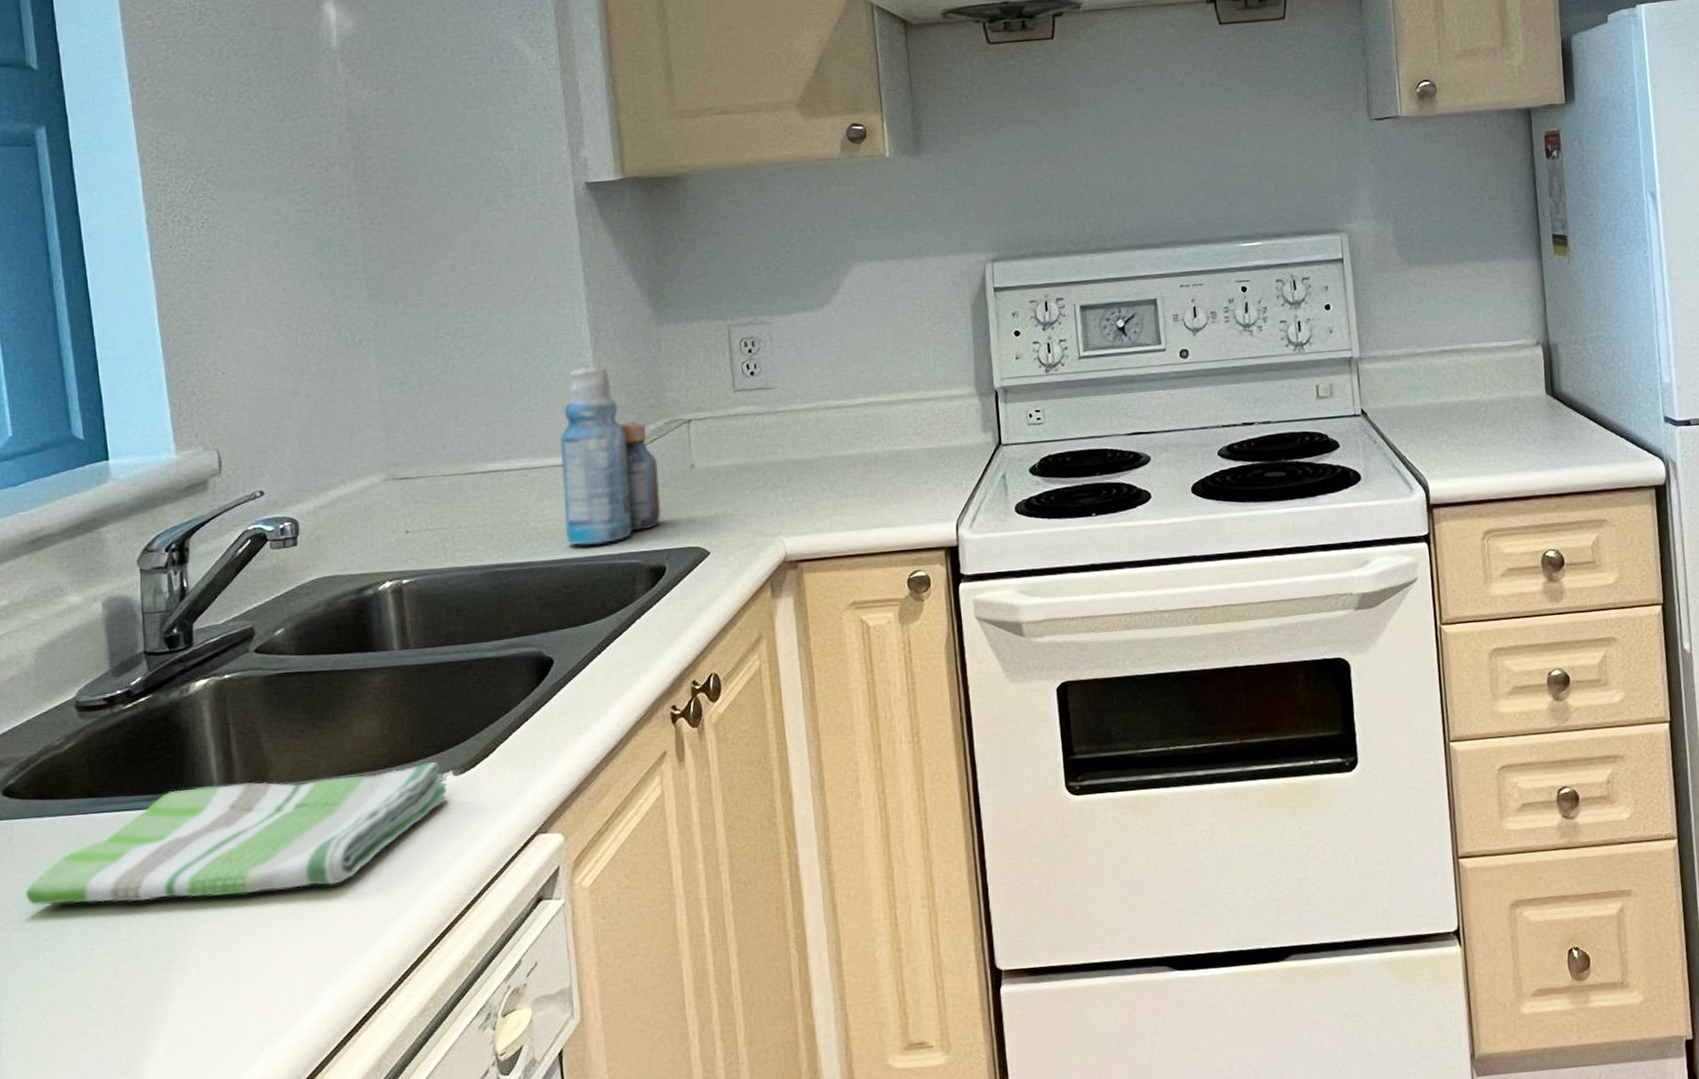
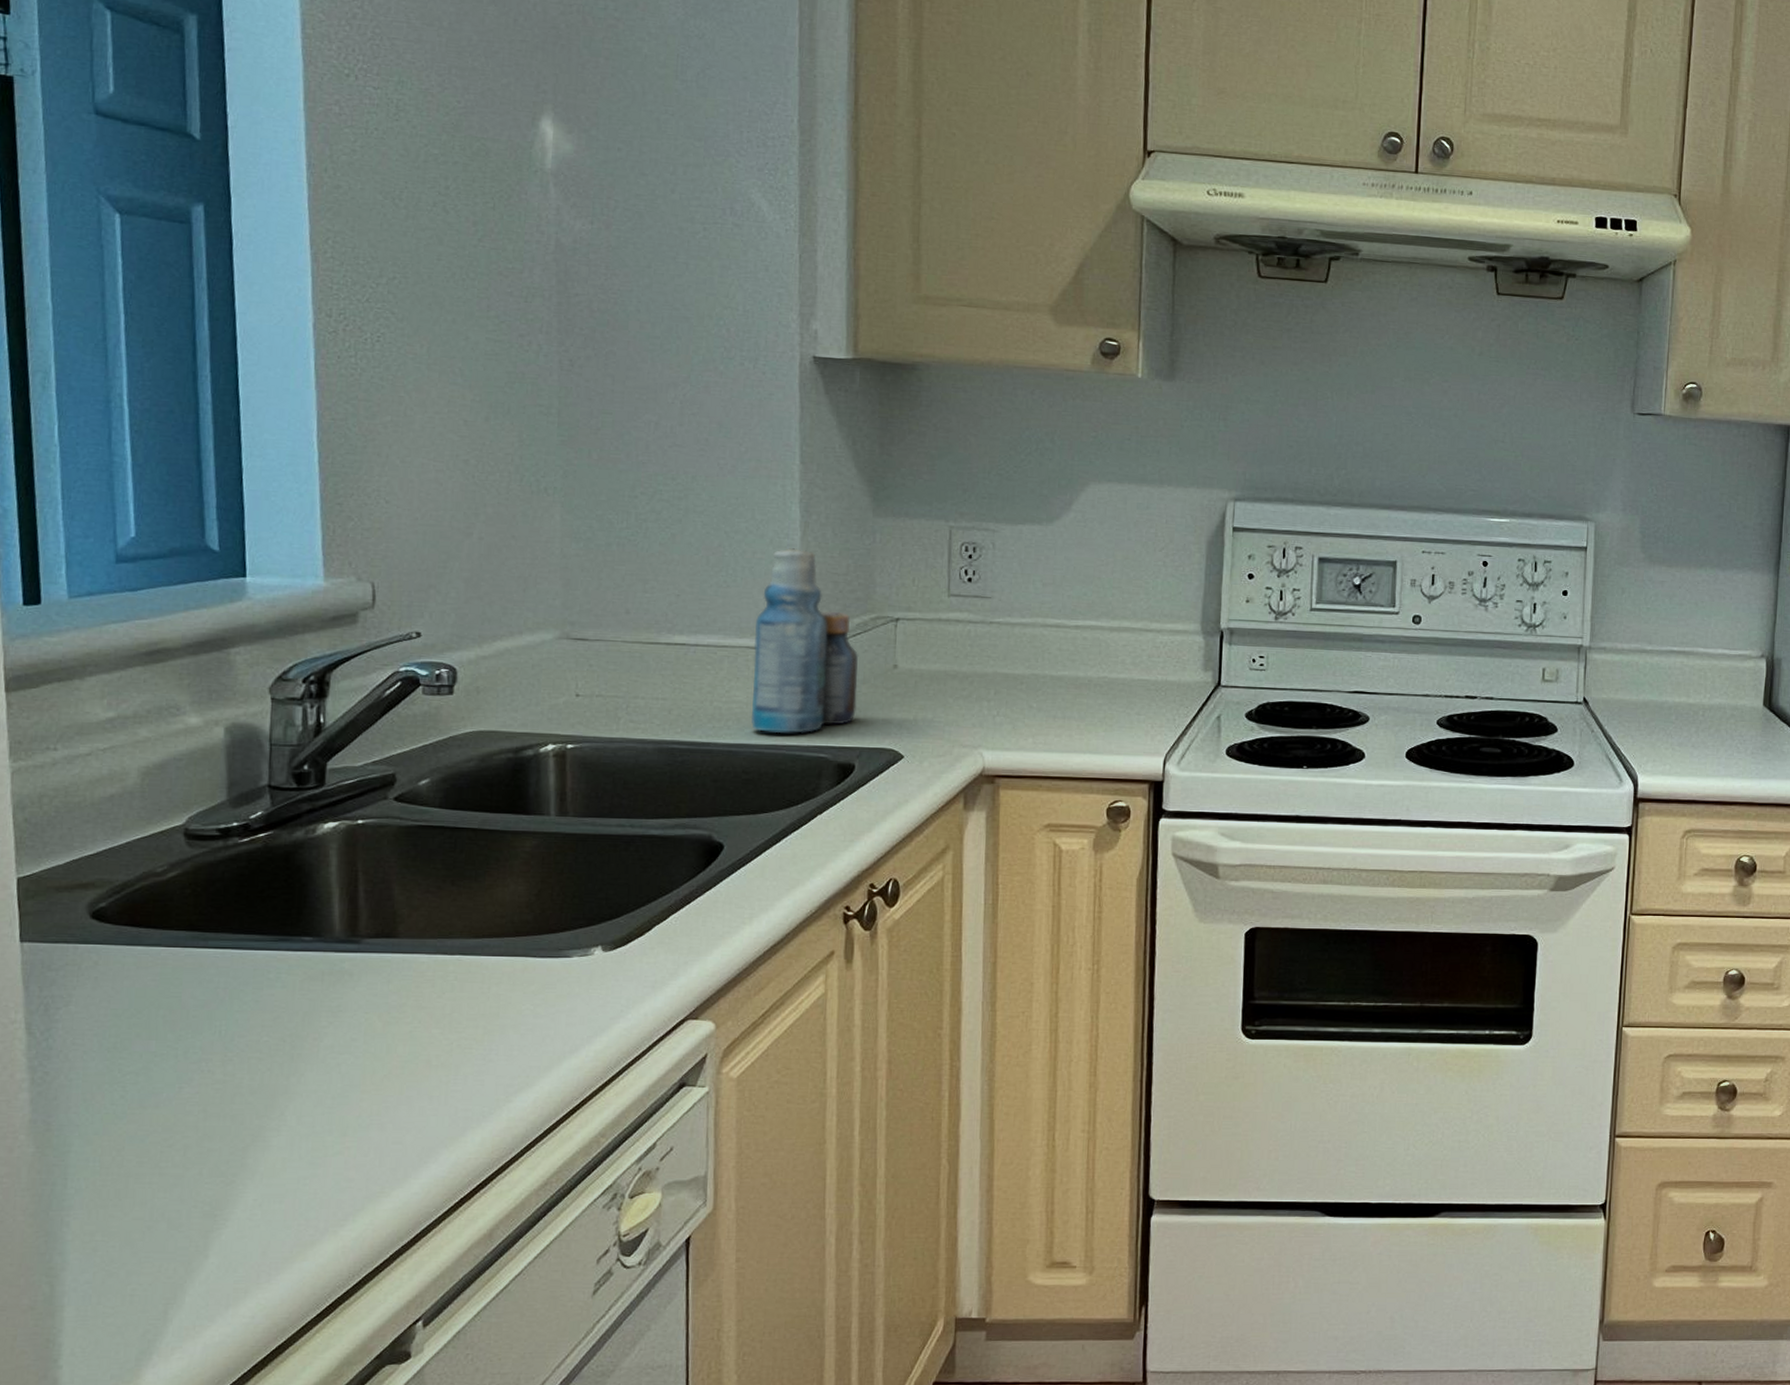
dish towel: present [26,762,448,906] -> none [109,933,595,1048]

